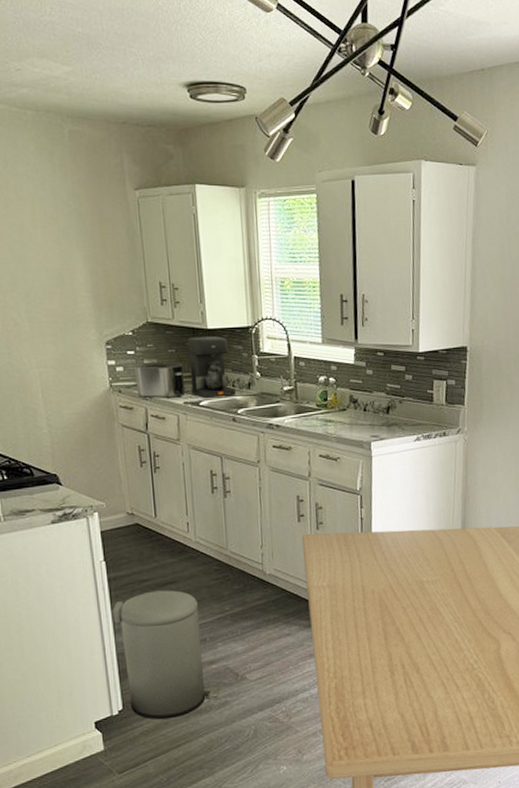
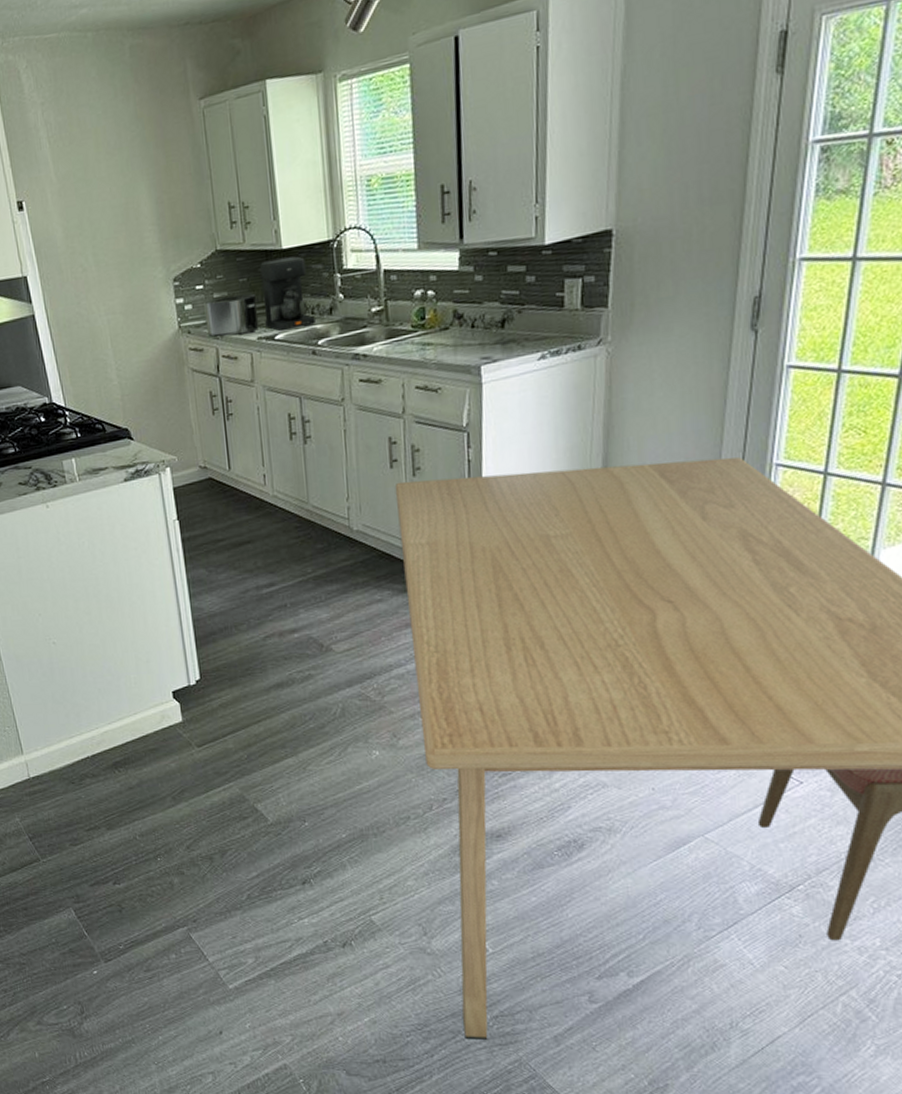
pedal bin: present [112,590,219,720] -> none [187,550,302,692]

